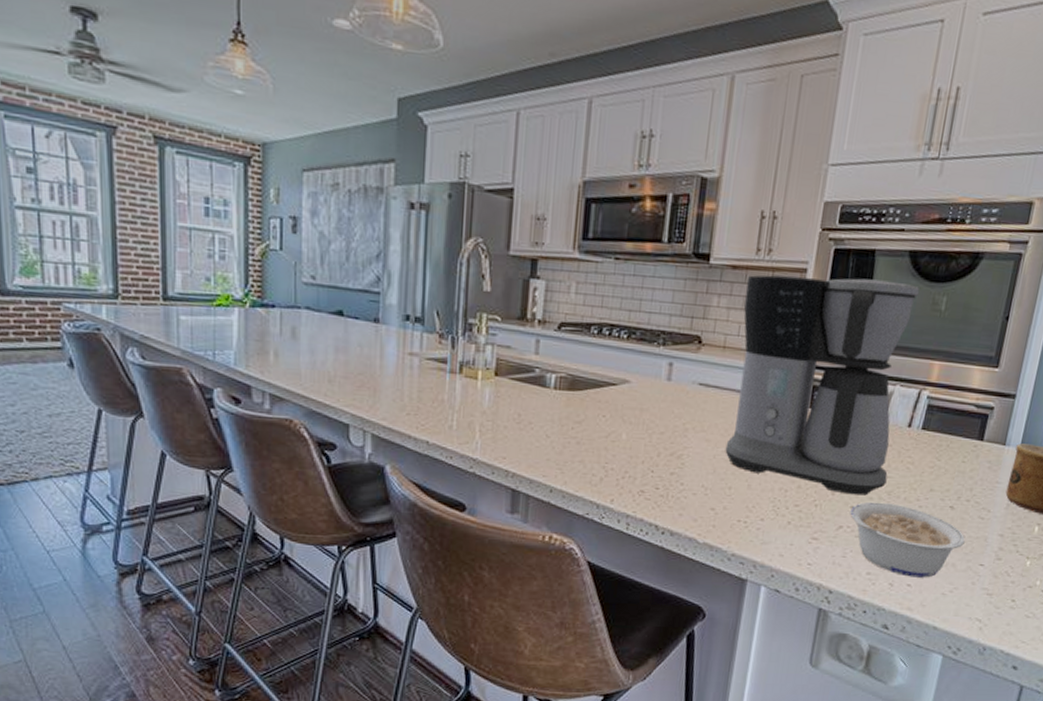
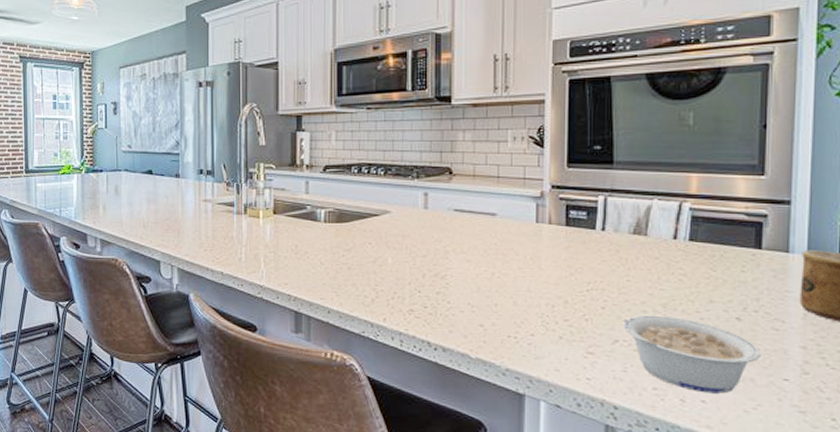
coffee maker: present [725,275,919,496] -> none [487,103,662,309]

